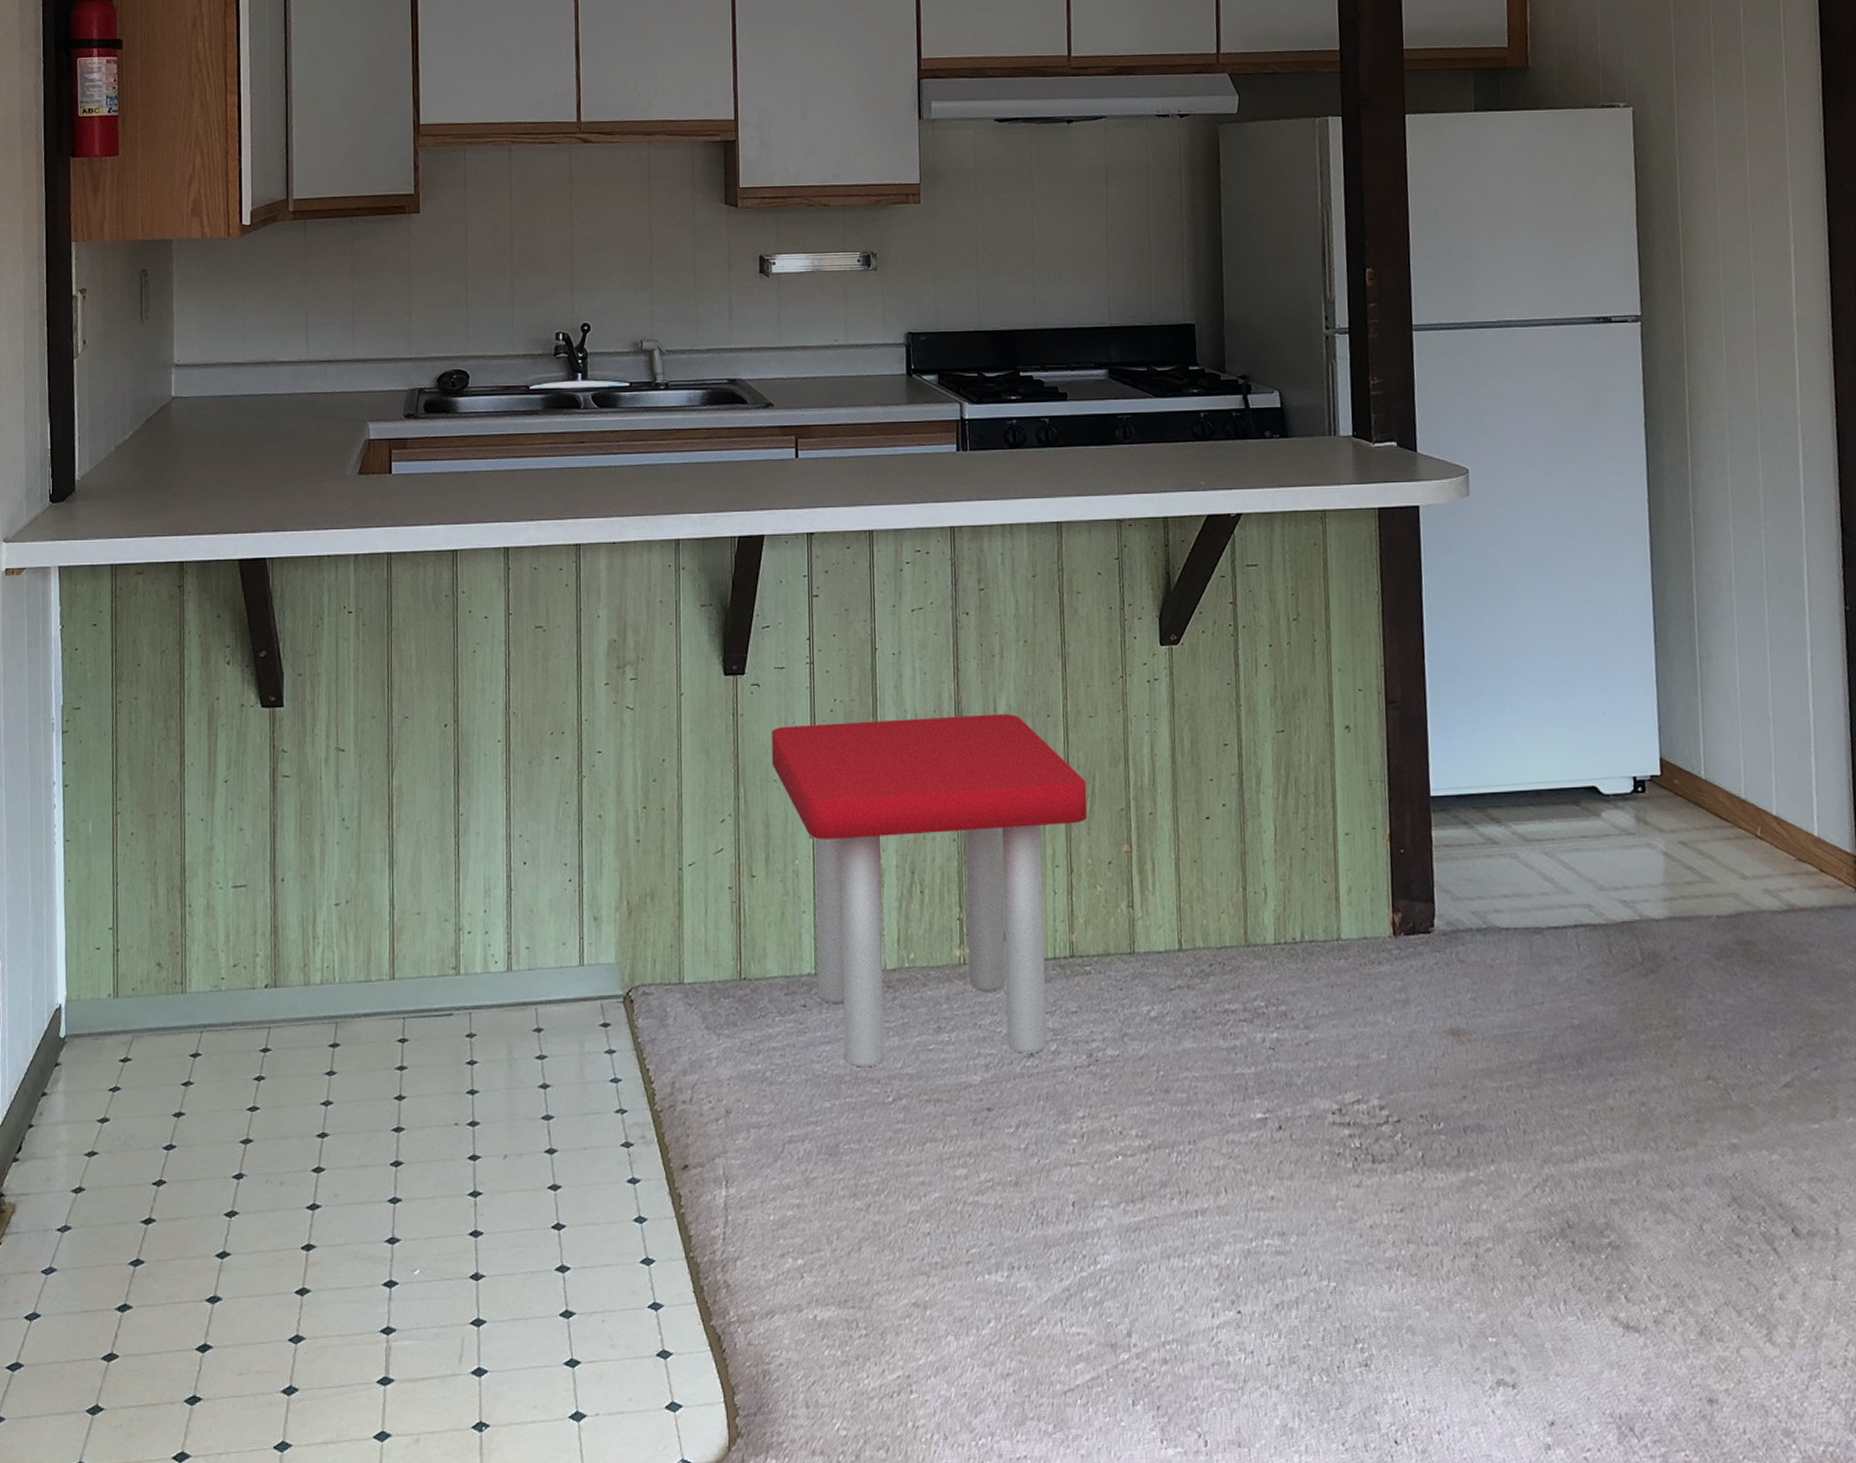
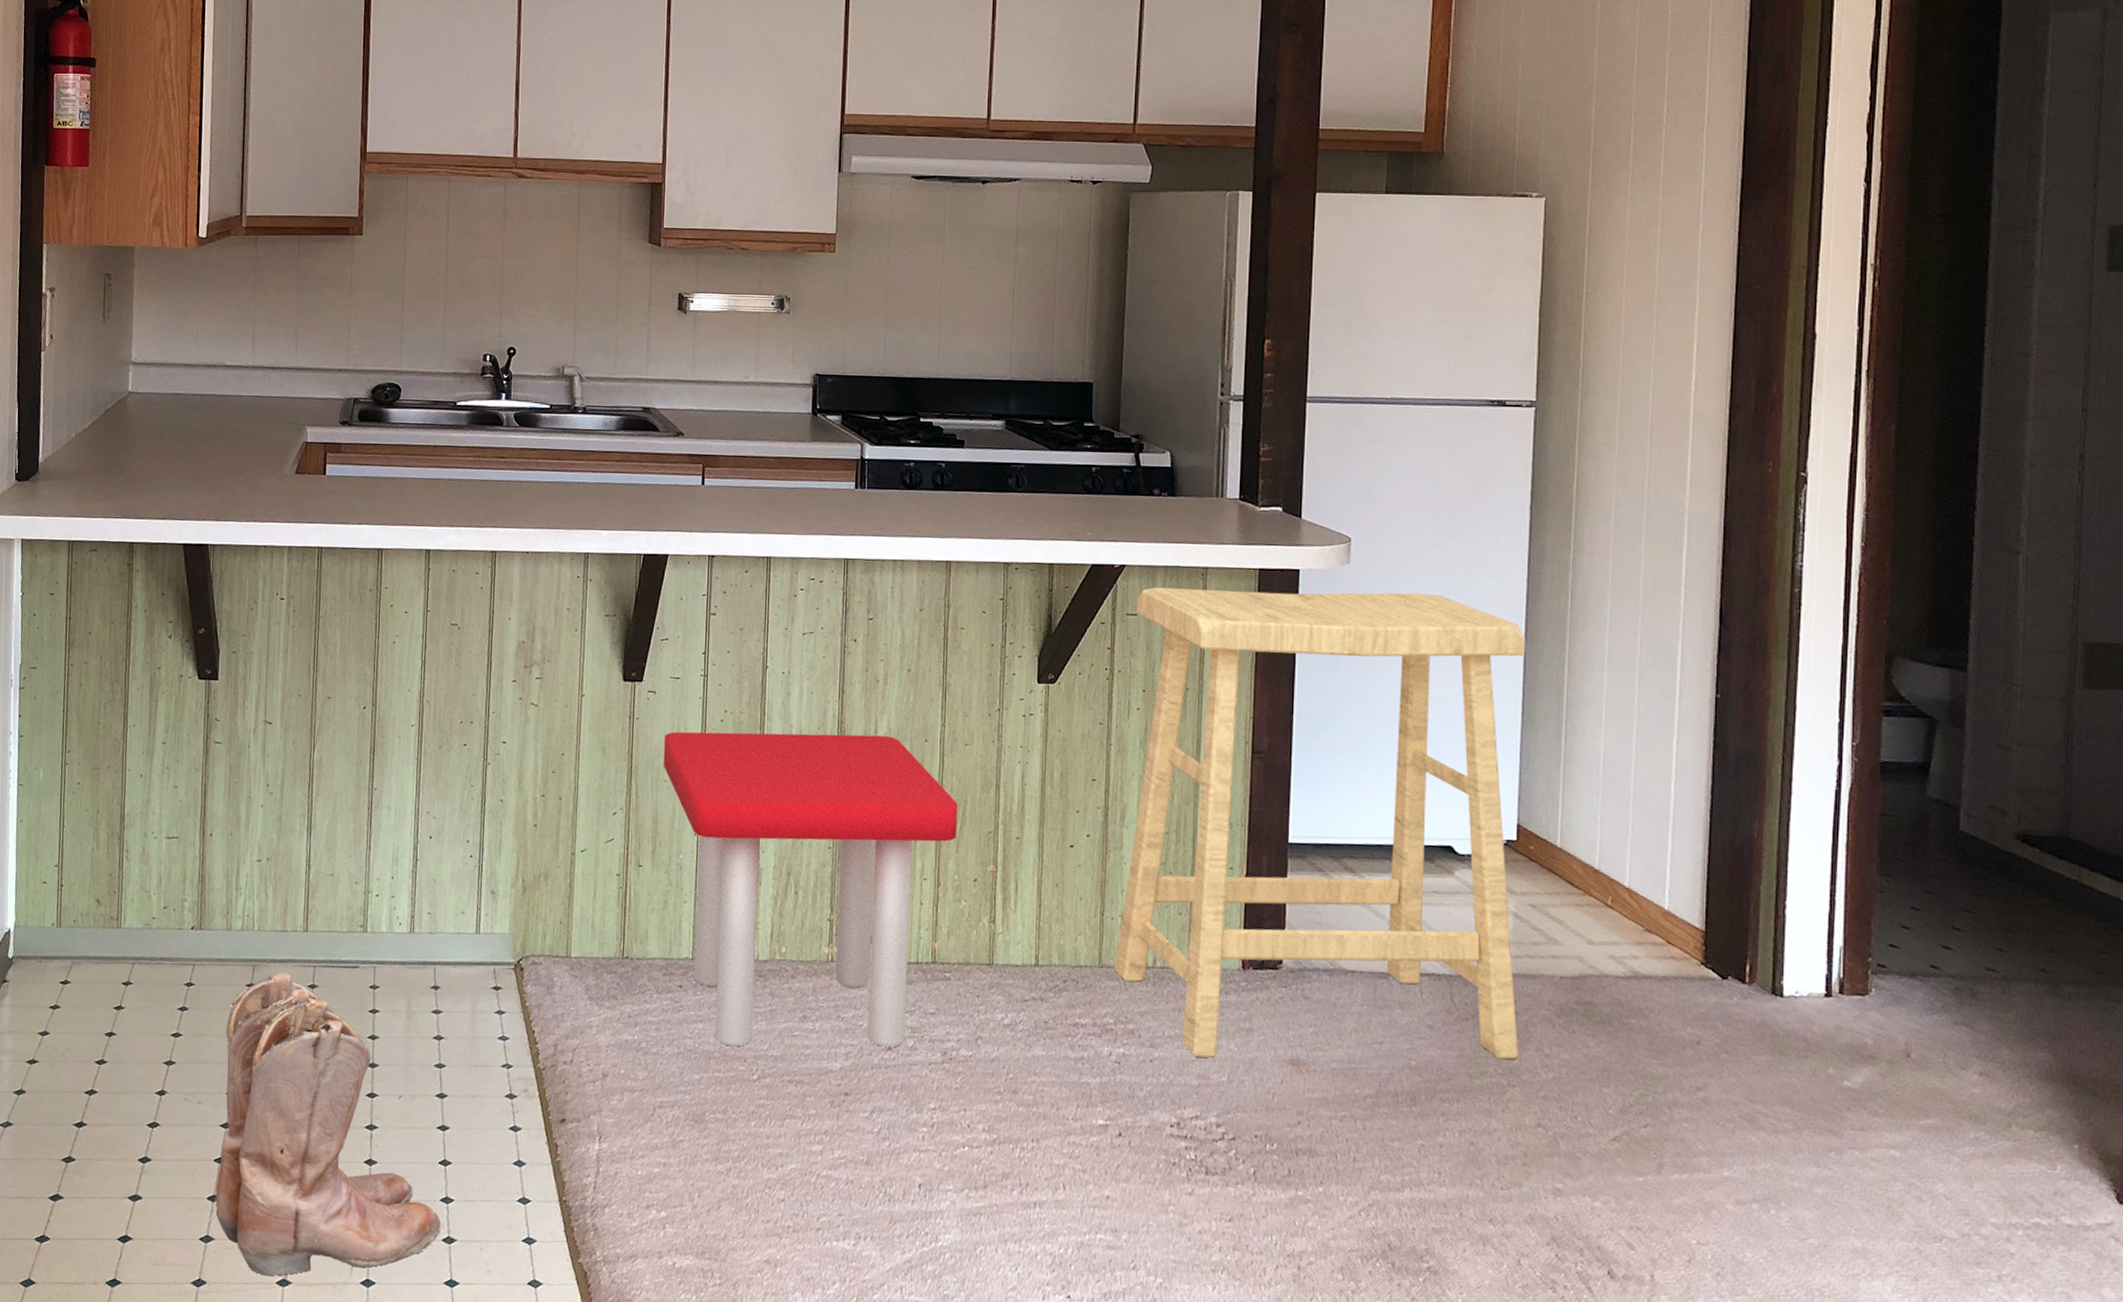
boots: none [304,1027,561,1375] -> present [215,972,444,1276]
stool: none [1256,522,1682,1037] -> present [1114,587,1526,1060]

